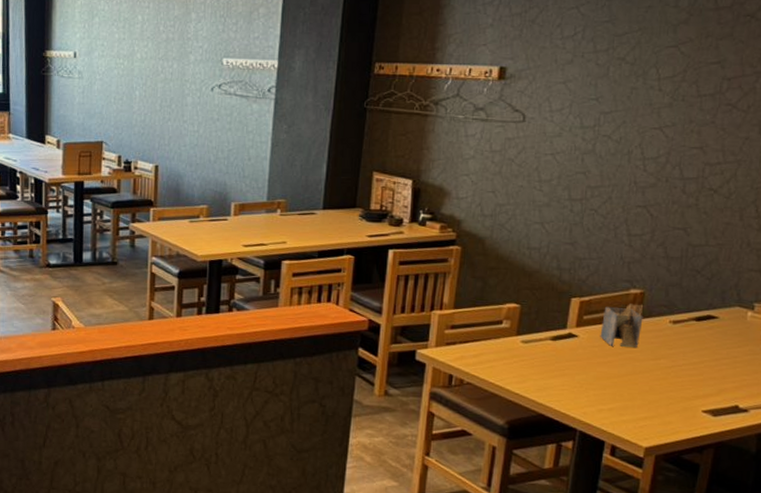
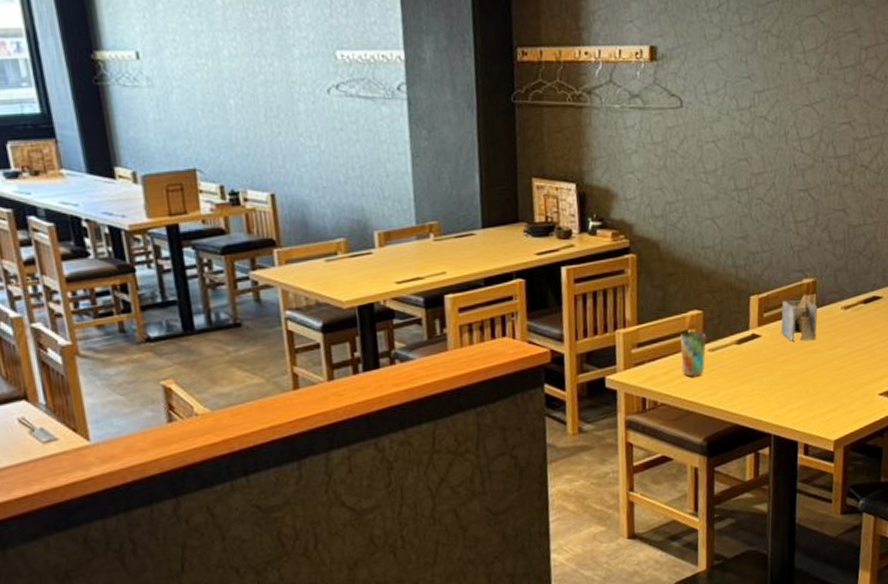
cup: none [492,322,521,364] -> present [680,331,706,377]

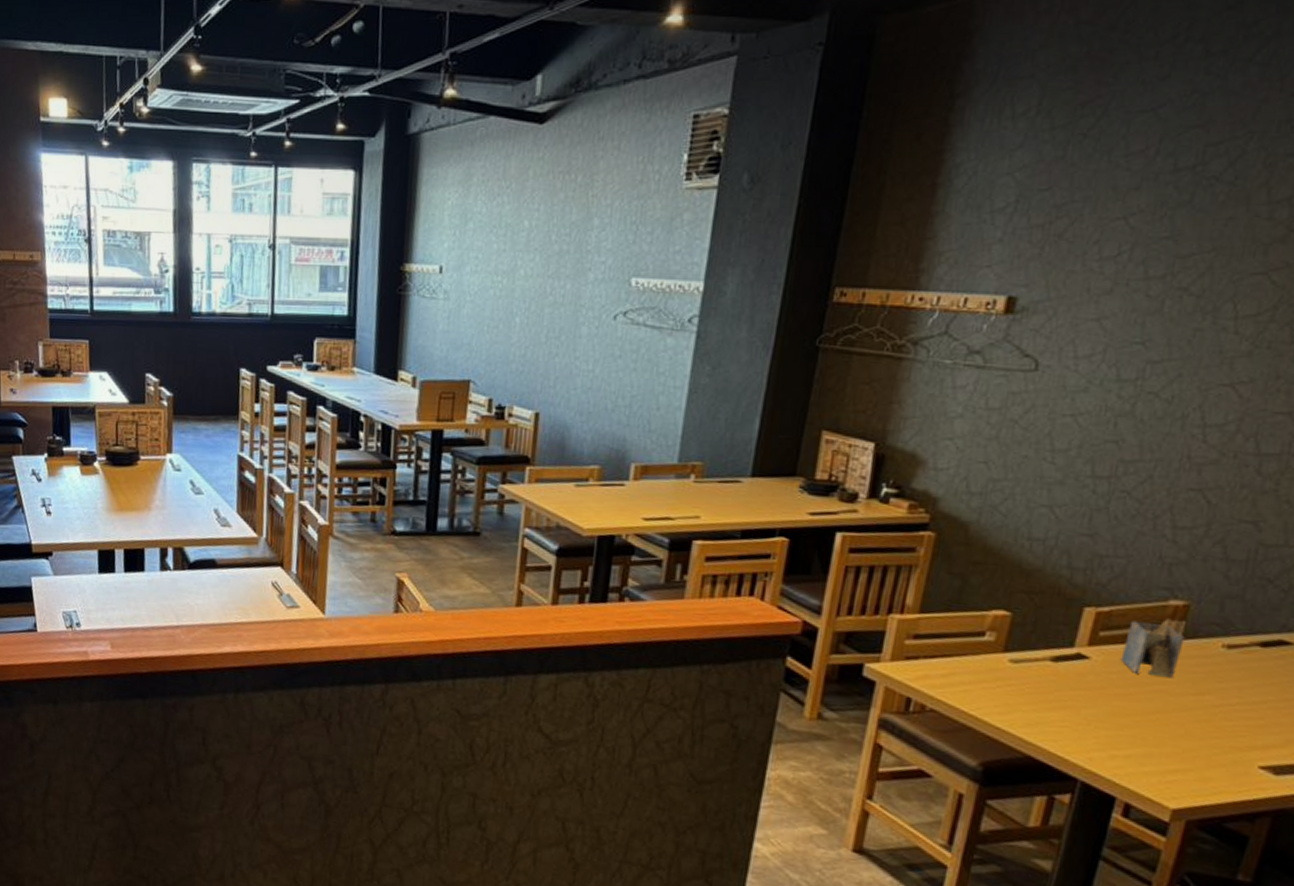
cup: present [680,331,706,377] -> none [967,633,1010,689]

